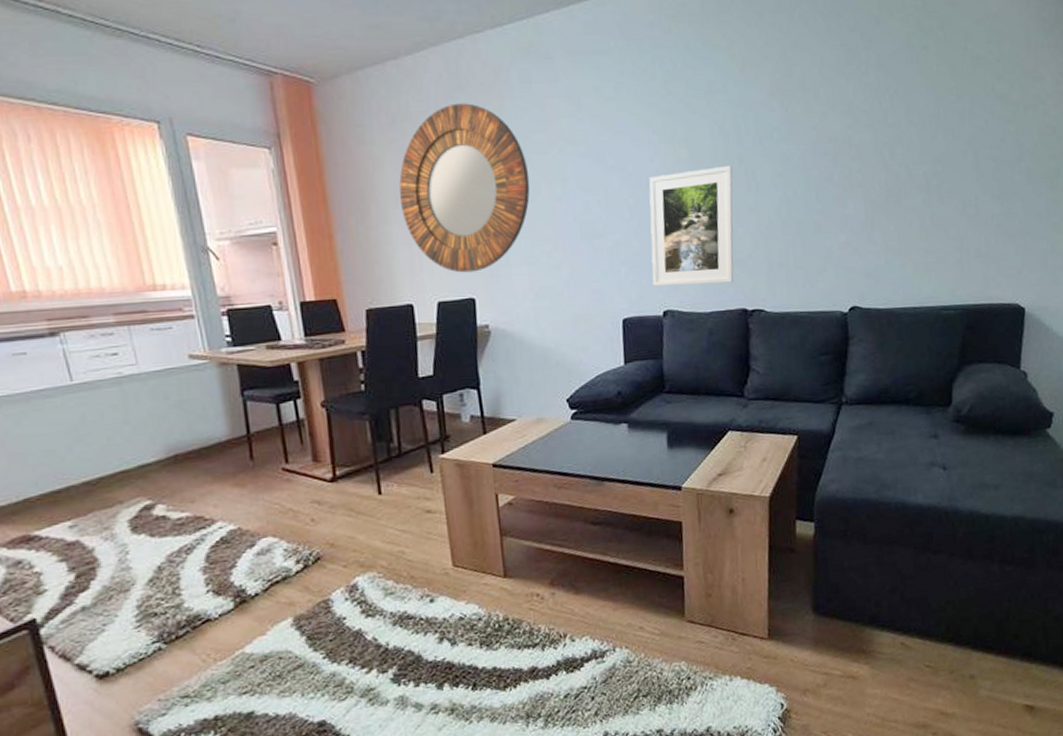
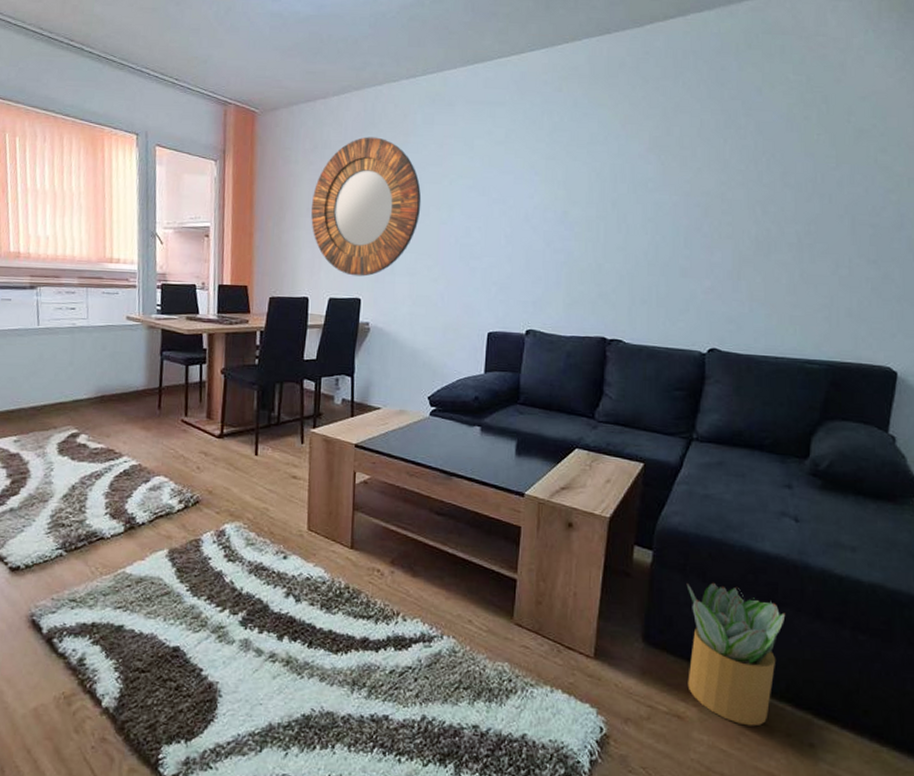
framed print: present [649,165,734,286] -> none [519,207,605,312]
potted plant: none [849,542,941,672] -> present [686,582,786,727]

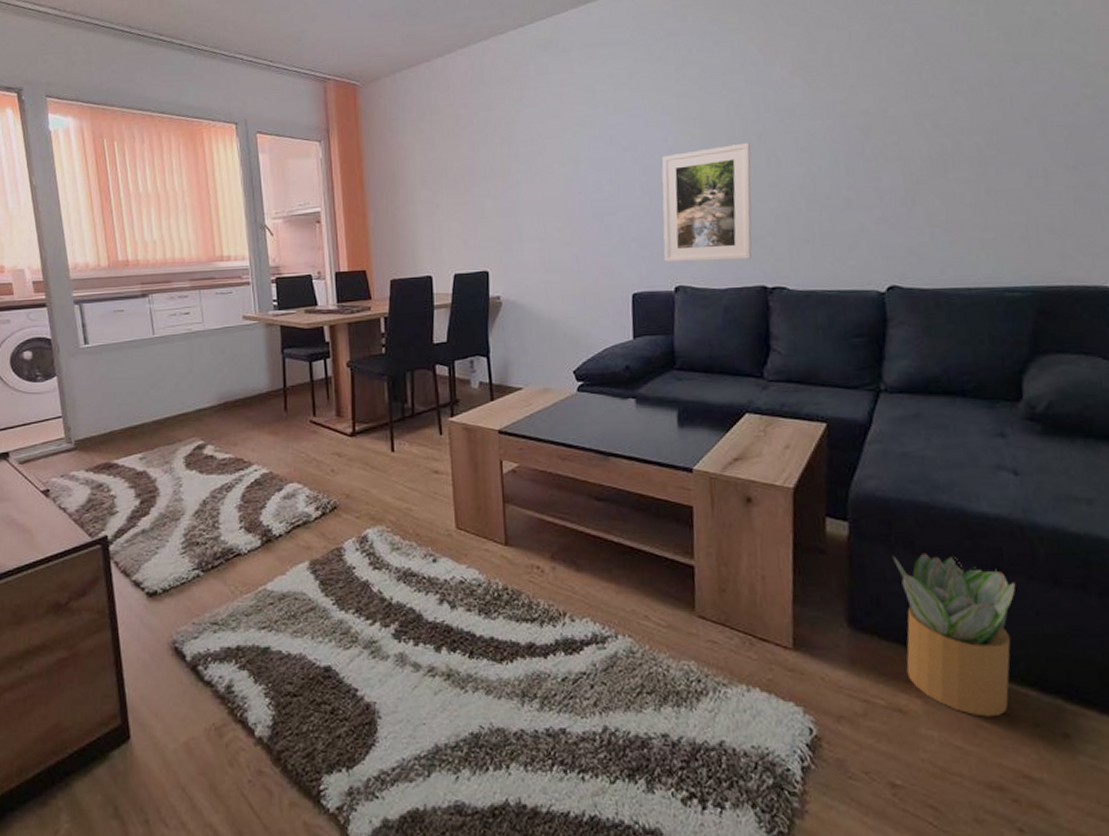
home mirror: present [311,137,422,277] -> none [425,95,544,248]
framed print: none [519,207,605,312] -> present [661,142,752,262]

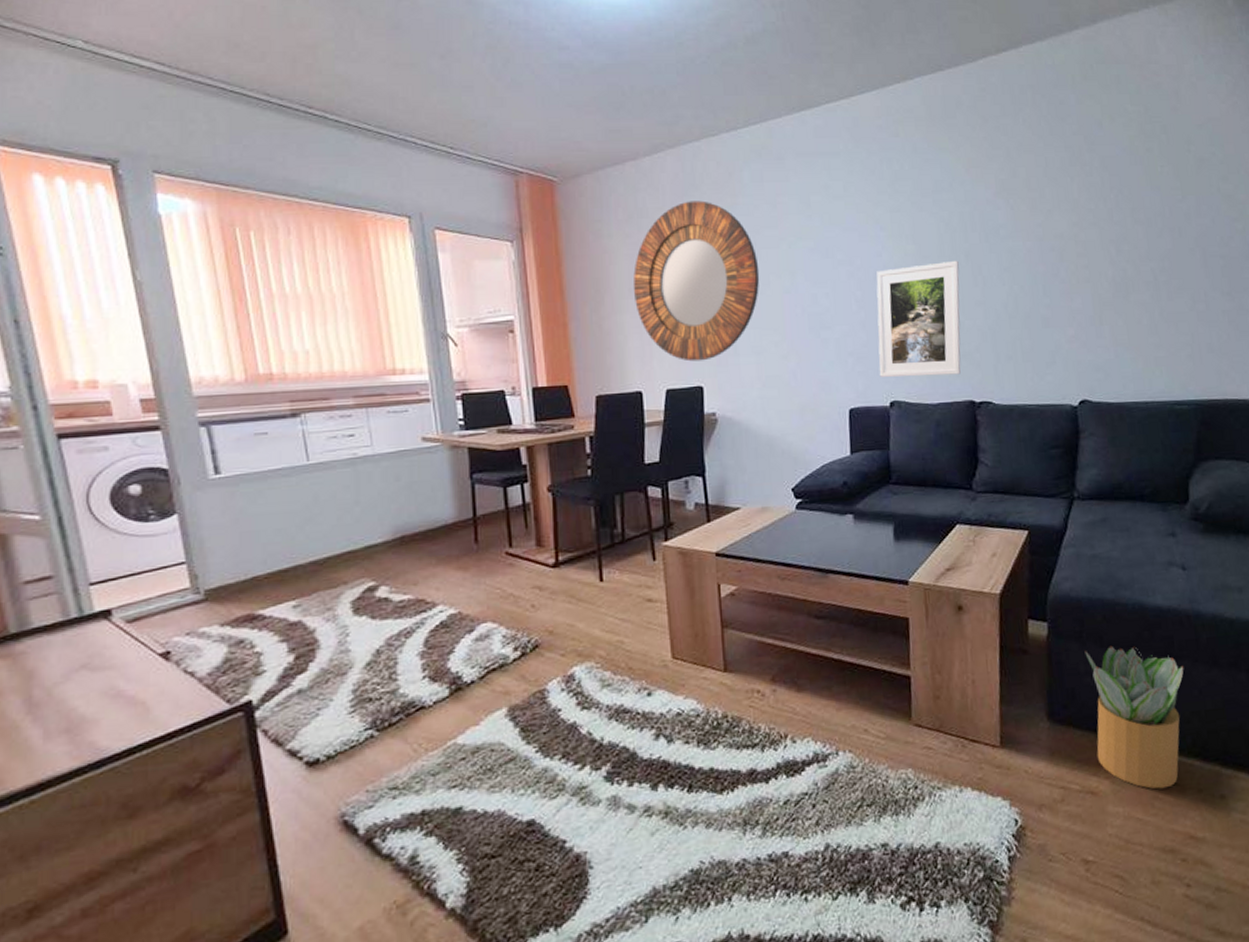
home mirror: none [425,95,544,248] -> present [633,200,760,362]

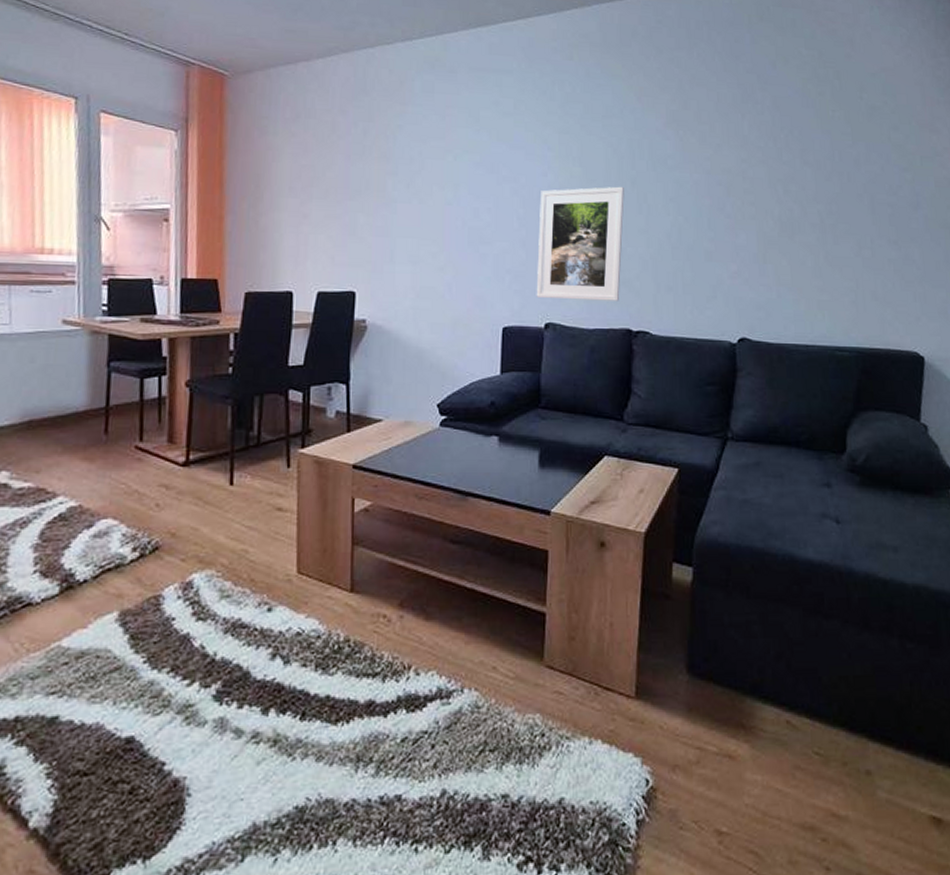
home mirror: present [633,200,760,362] -> none [293,105,423,266]
potted plant: present [1084,645,1184,789] -> none [730,598,833,759]

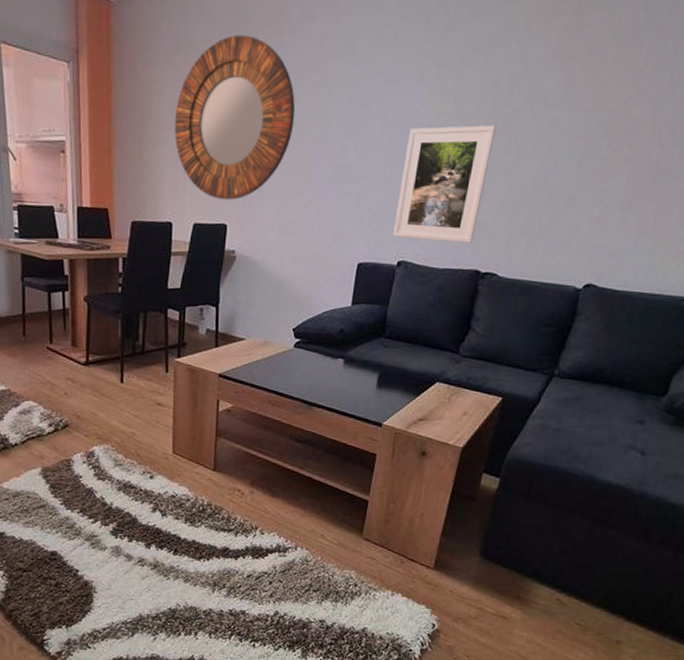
home mirror: none [293,105,423,266] -> present [174,34,296,200]

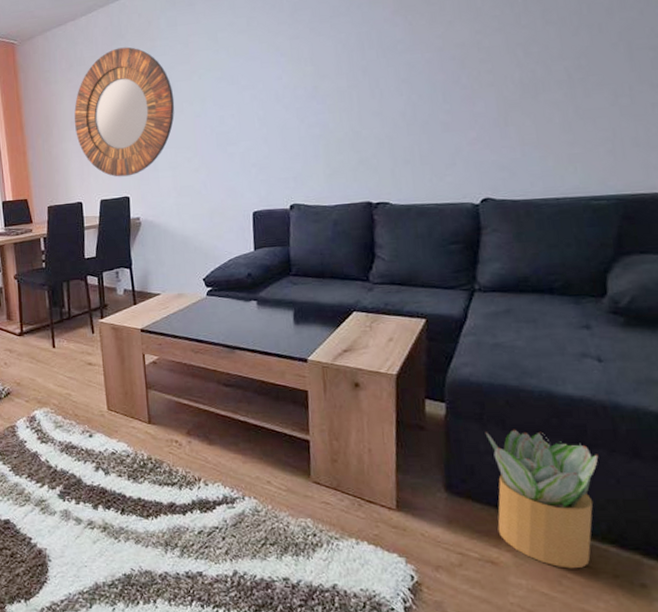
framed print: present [392,125,496,243] -> none [277,76,358,184]
potted plant: none [515,507,616,626] -> present [485,429,599,569]

